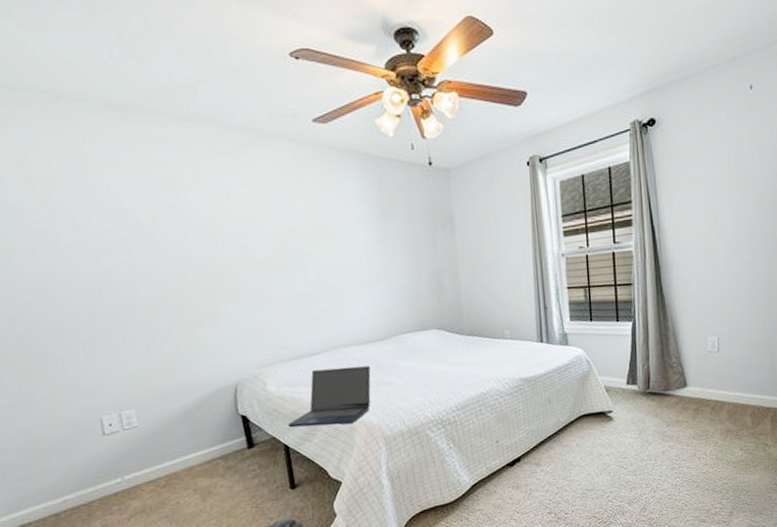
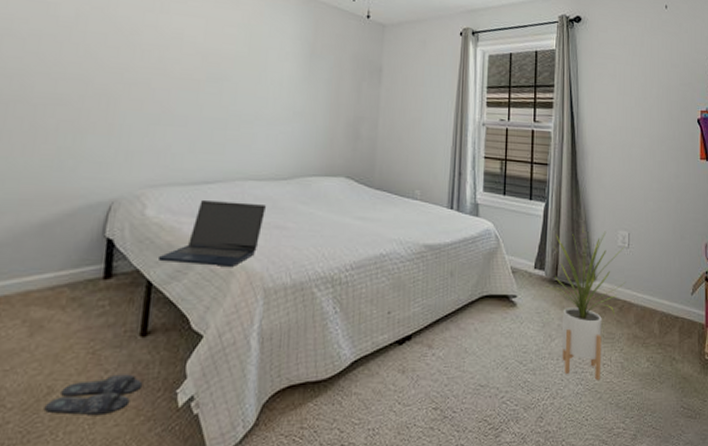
house plant: none [639,338,717,472] -> present [546,226,625,380]

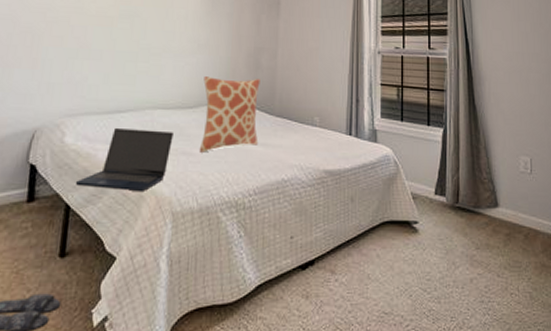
pillow: none [294,146,360,226] -> present [200,76,260,153]
house plant: present [546,226,625,380] -> none [447,152,530,310]

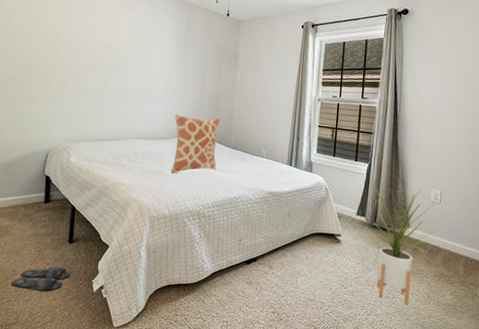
laptop: present [75,127,173,193] -> none [78,151,151,201]
house plant: none [447,152,530,310] -> present [366,184,437,305]

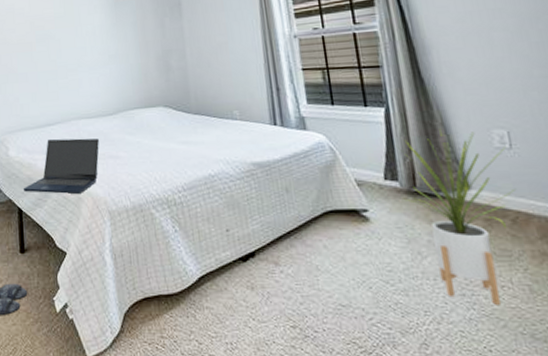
laptop: none [78,151,151,201] -> present [23,138,99,195]
pillow: present [171,115,220,174] -> none [118,79,180,155]

